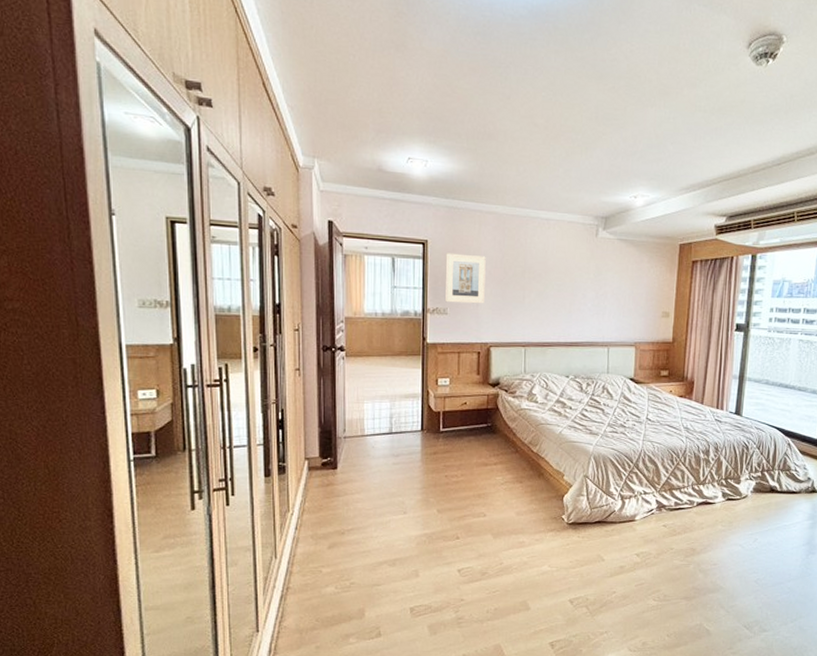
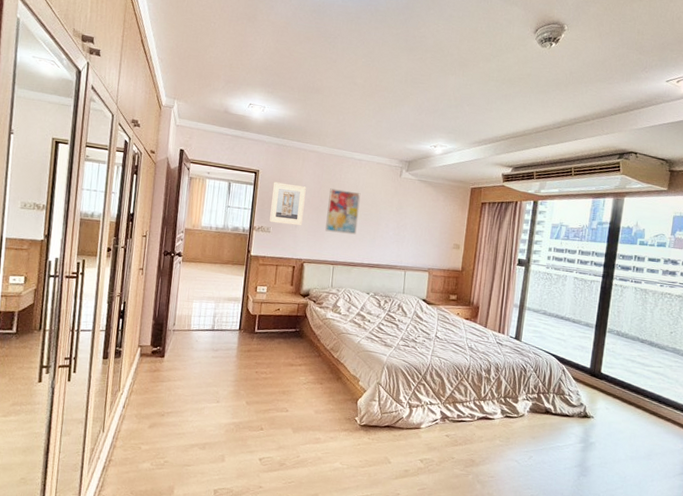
wall art: none [512,256,551,310] -> present [325,188,361,235]

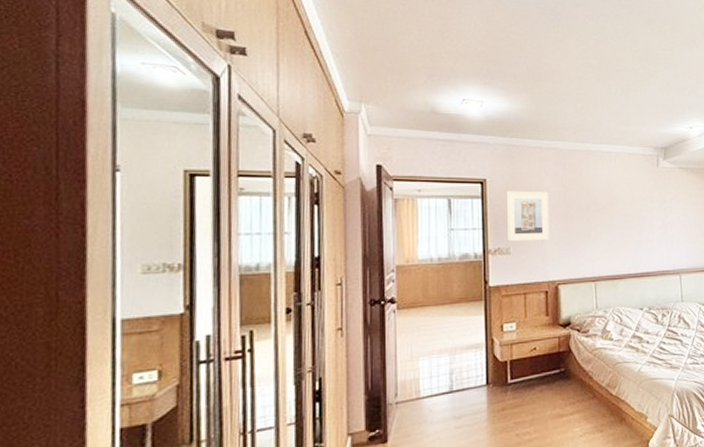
wall art: present [325,188,361,235] -> none [578,190,617,242]

